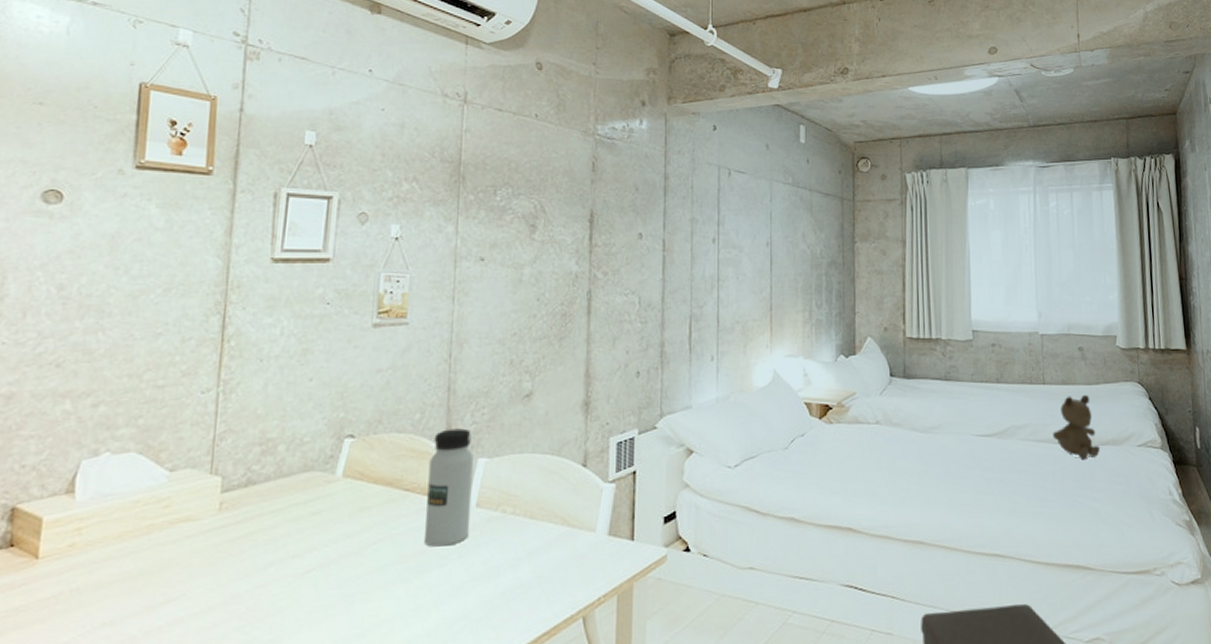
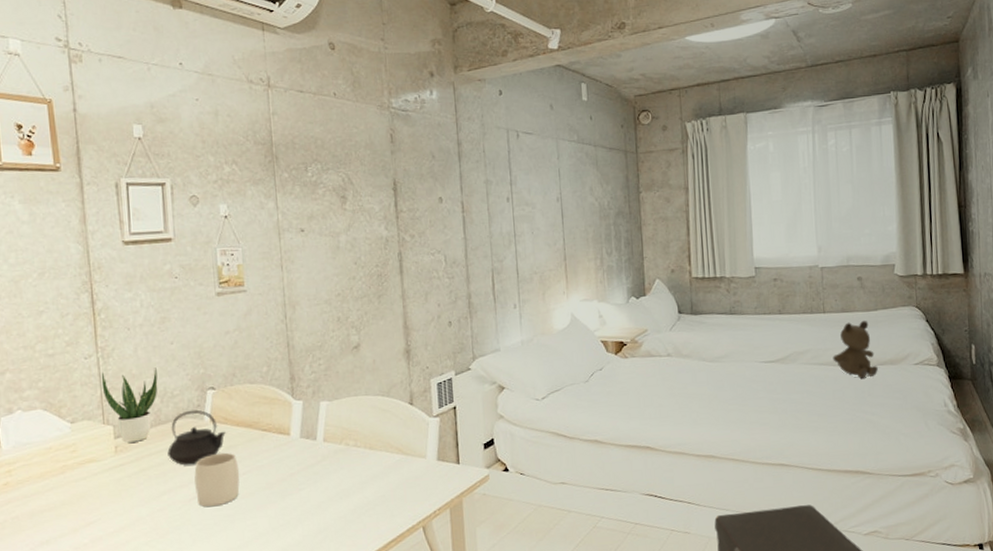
potted plant: none [216,408,288,499] -> present [101,367,158,443]
teapot: none [284,461,360,529] -> present [167,409,226,465]
mug: none [311,515,370,584] -> present [194,452,240,507]
water bottle: present [423,428,474,547] -> none [280,377,321,475]

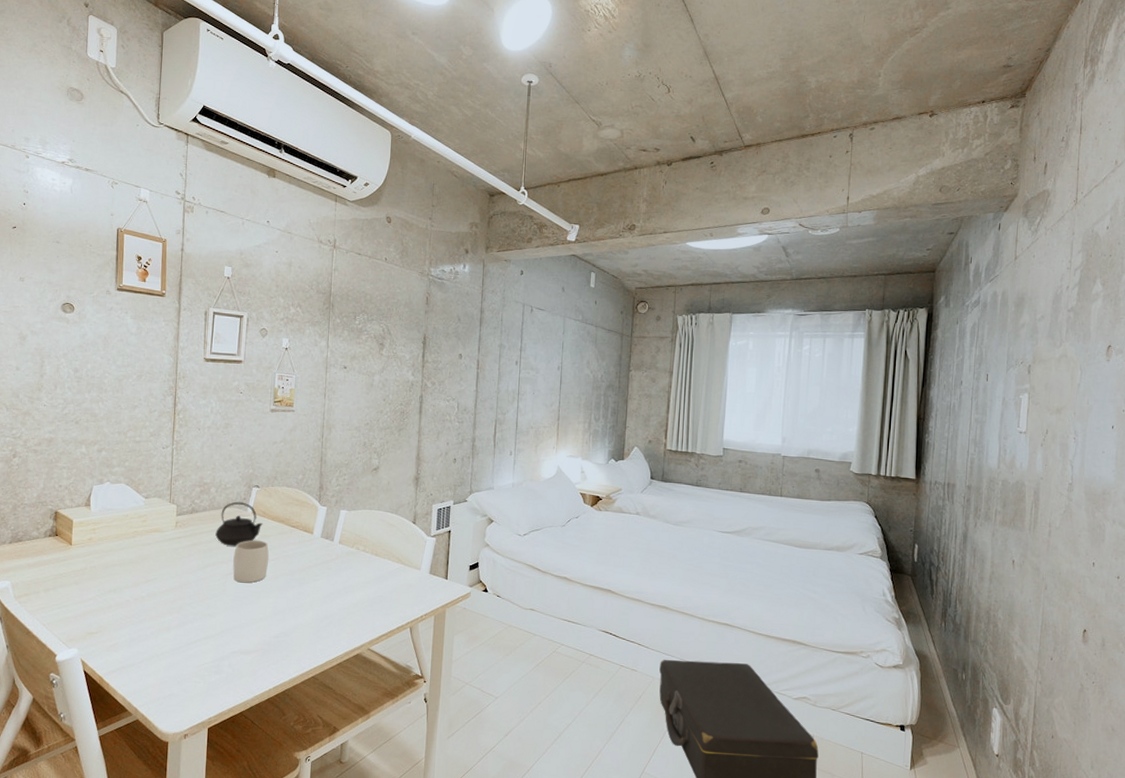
potted plant: present [101,367,158,443] -> none [172,461,216,521]
teddy bear: present [832,321,878,379] -> none [784,508,825,559]

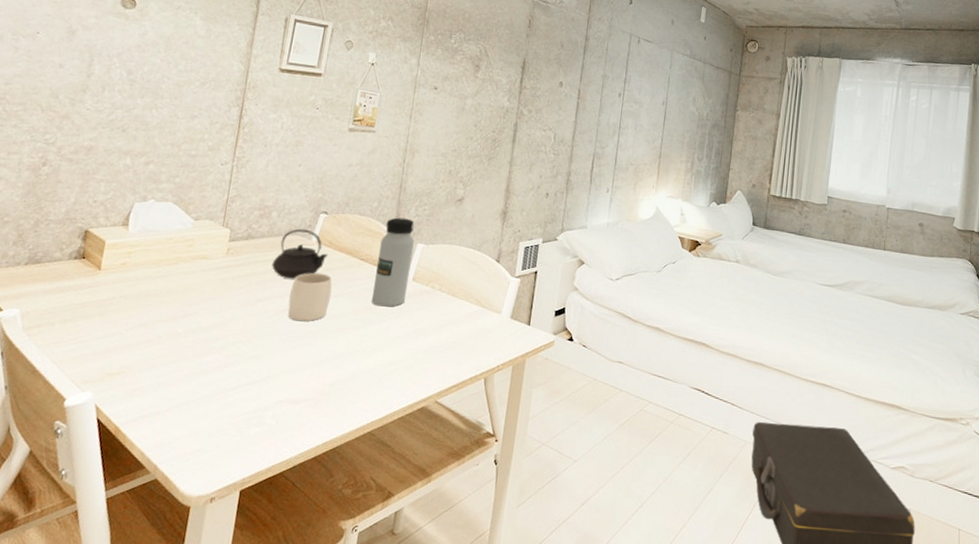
water bottle: none [304,487,338,568] -> present [371,217,414,307]

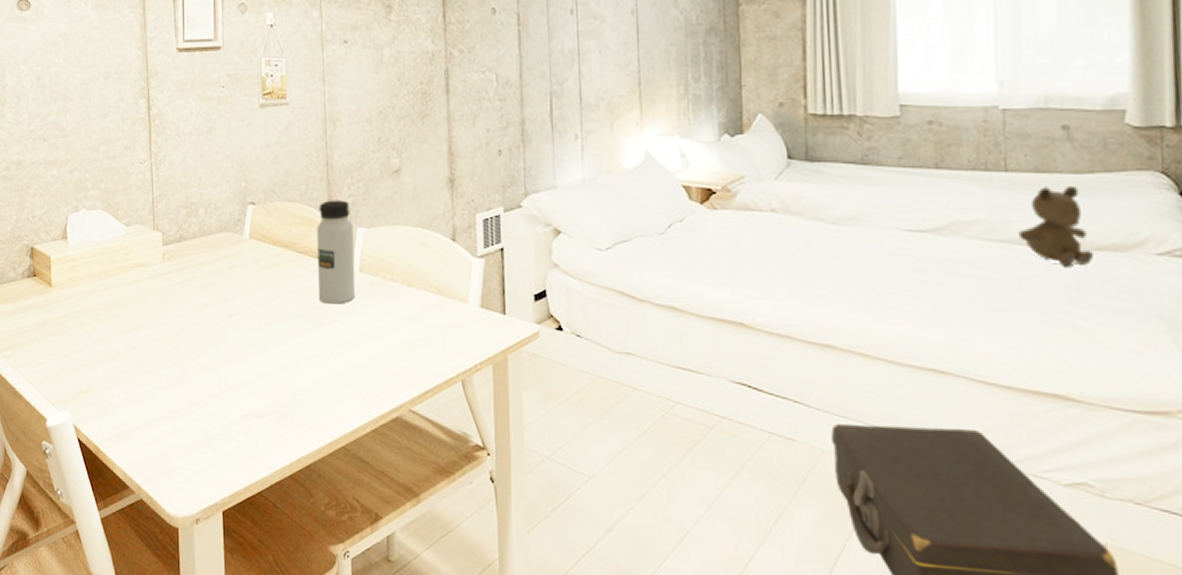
teapot: present [272,228,328,278] -> none [209,224,264,279]
mug: present [288,272,332,322] -> none [233,271,276,327]
teddy bear: none [886,263,926,318] -> present [1018,187,1093,266]

